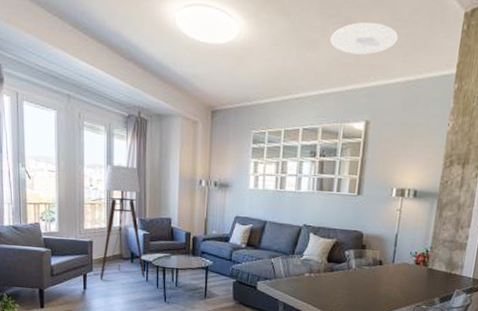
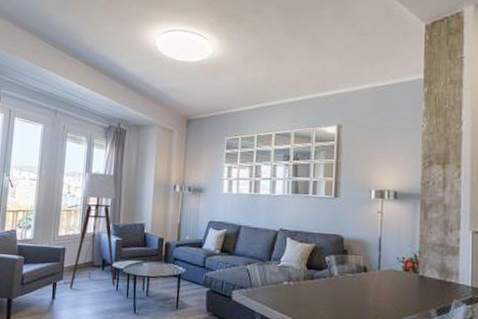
ceiling light: present [330,21,399,55] -> none [298,37,364,66]

